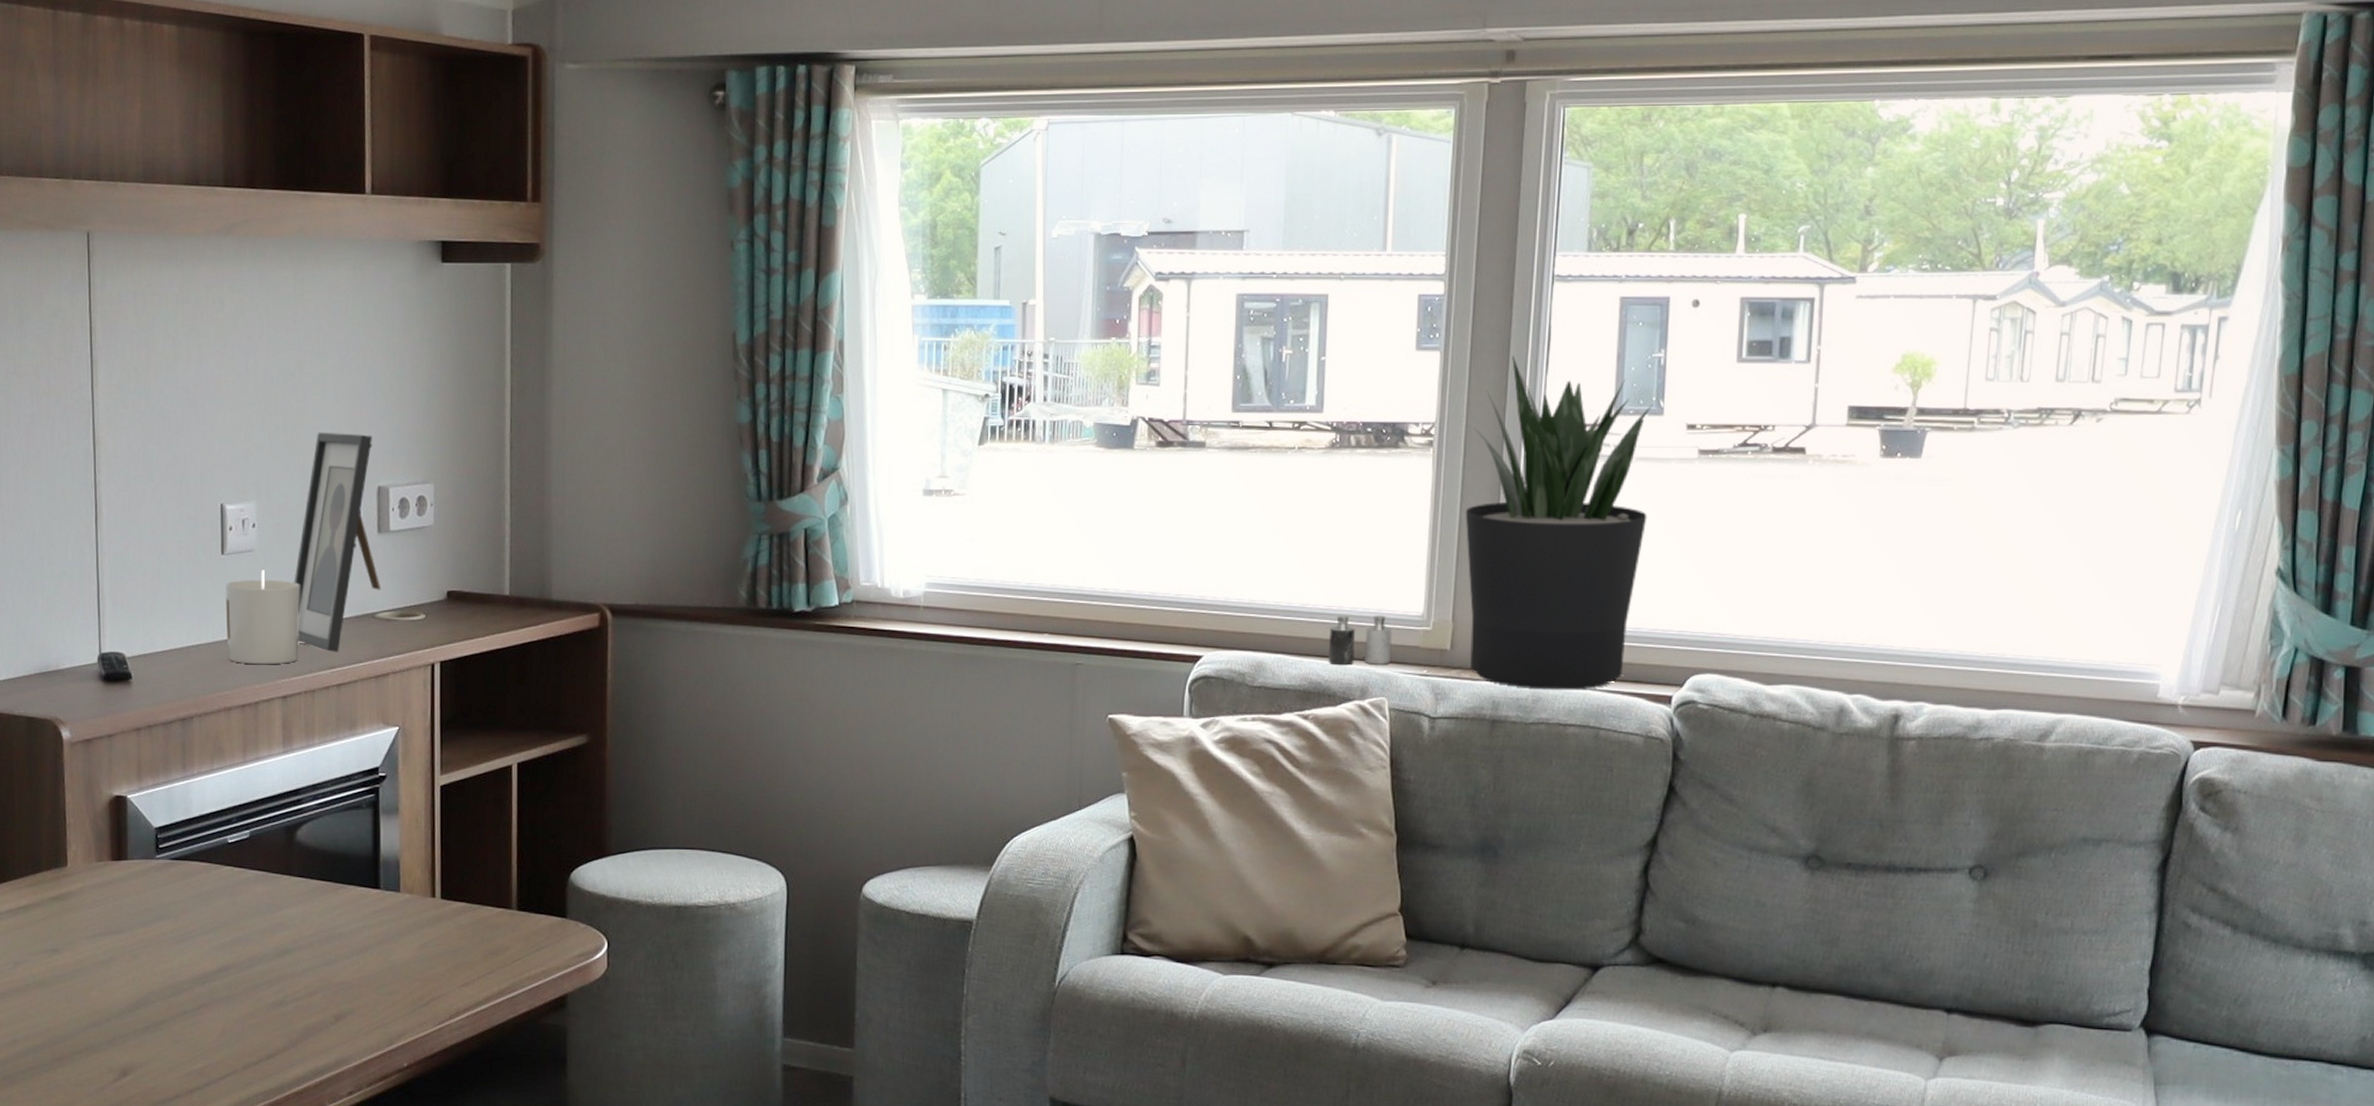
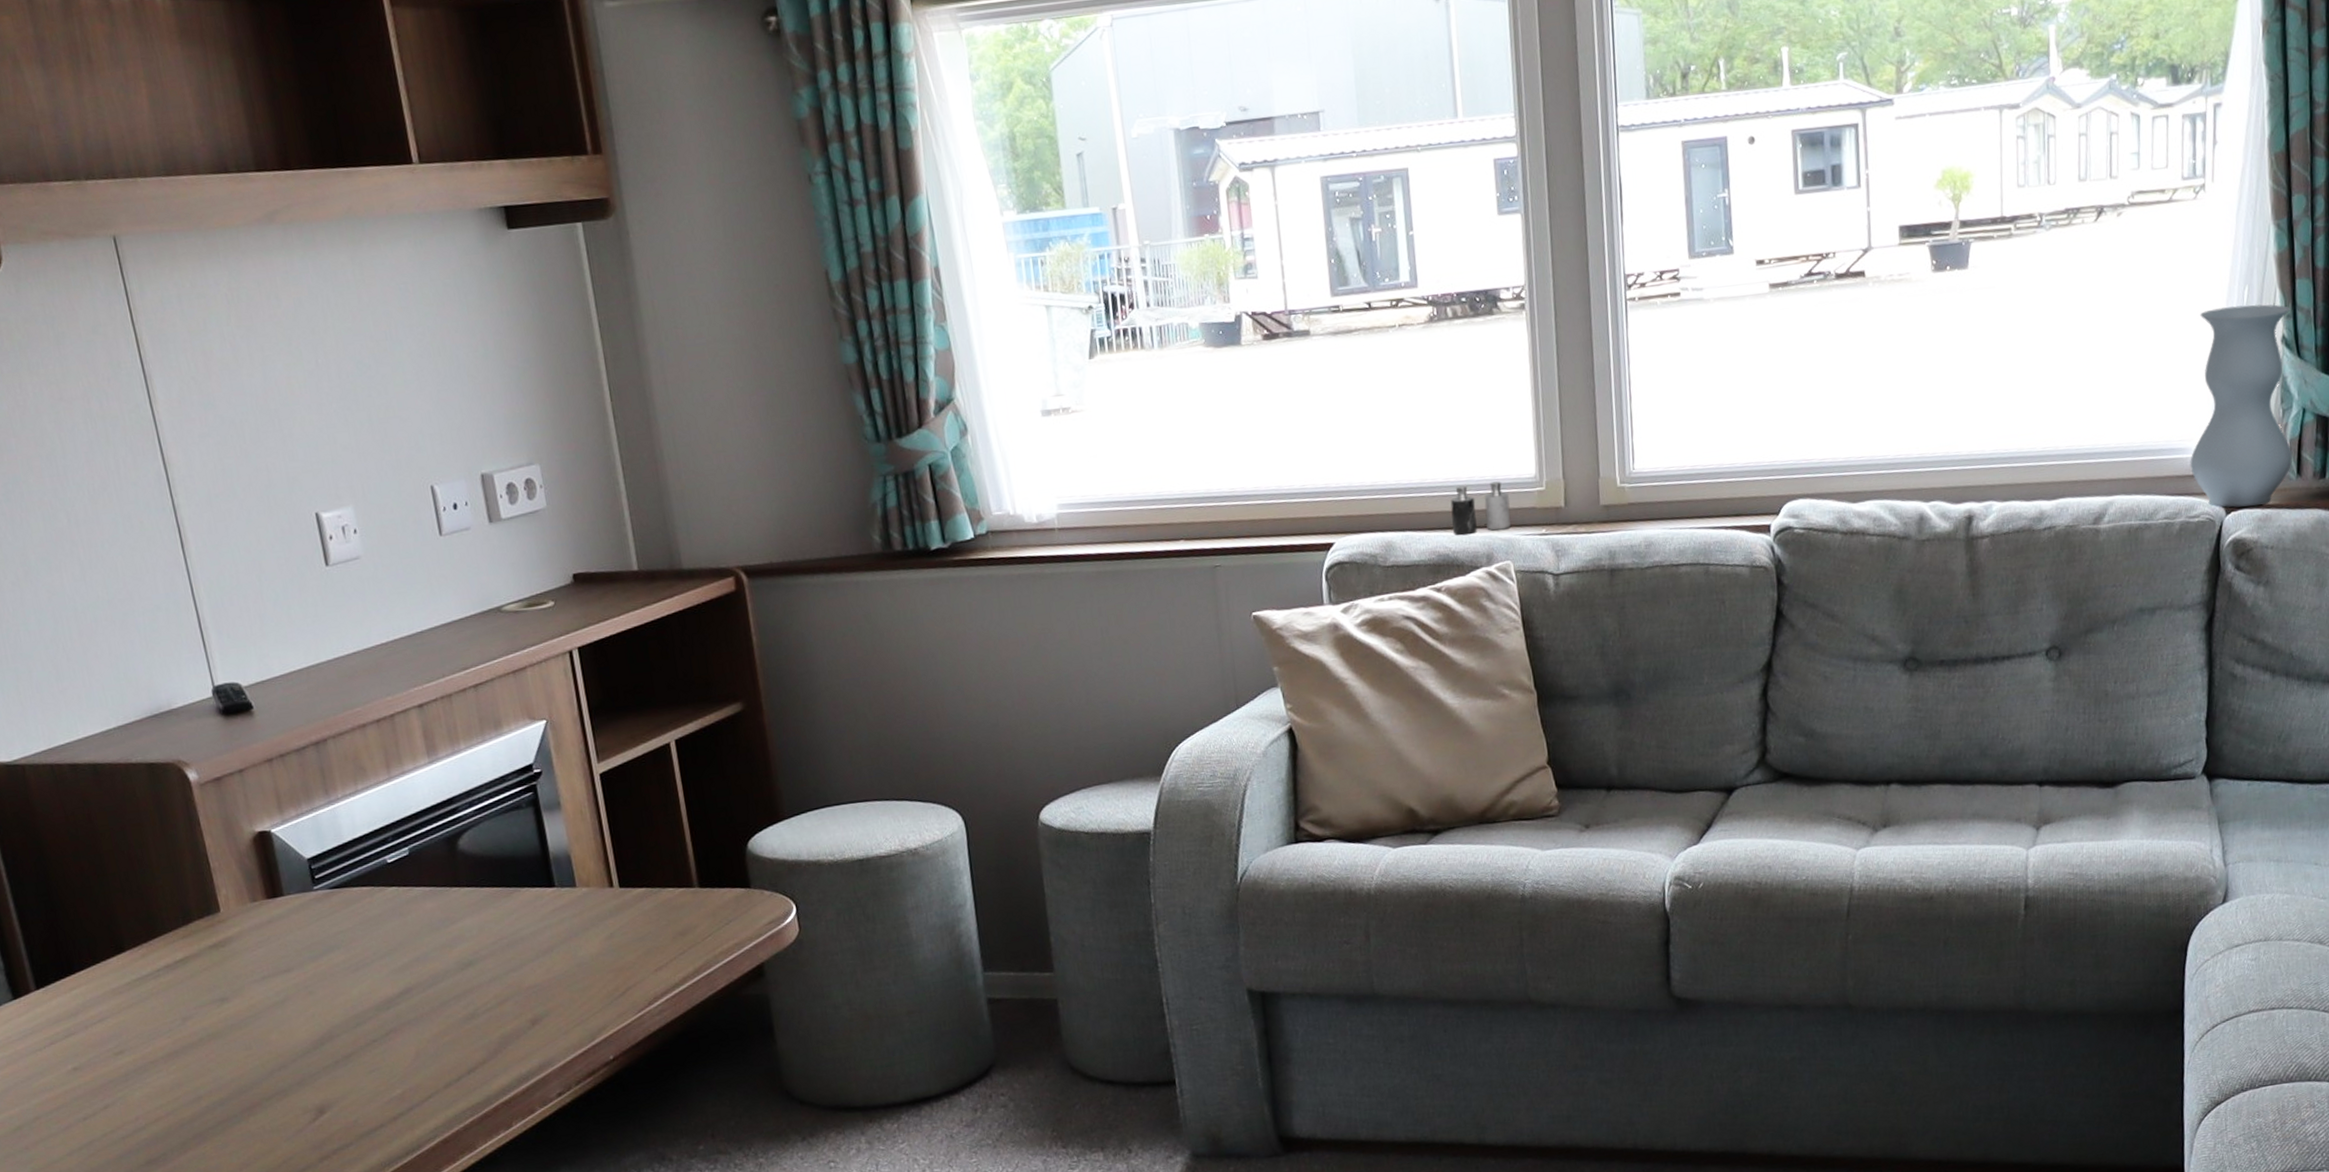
candle: present [226,570,301,665] -> none [336,576,428,677]
picture frame: present [294,432,382,652] -> none [406,420,503,653]
planter: present [1465,356,1654,689] -> none [1562,211,1730,534]
vase: none [2156,530,2290,746] -> present [2190,304,2292,508]

